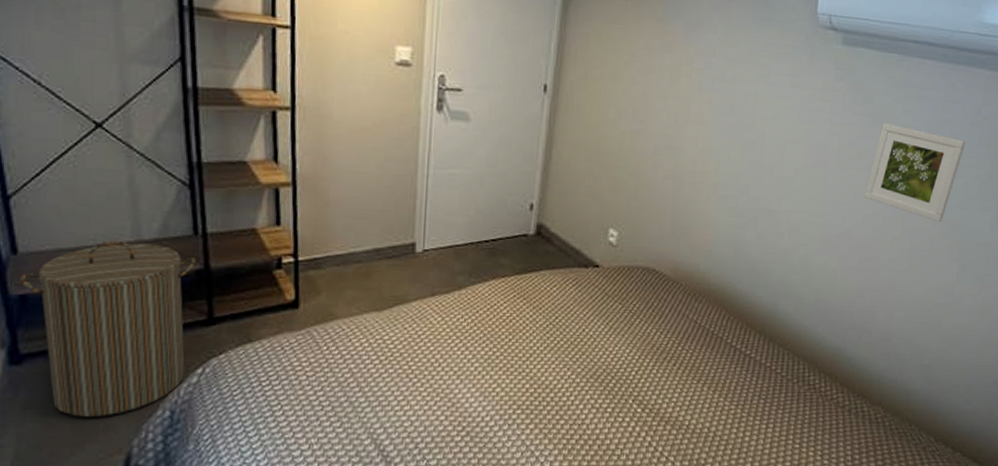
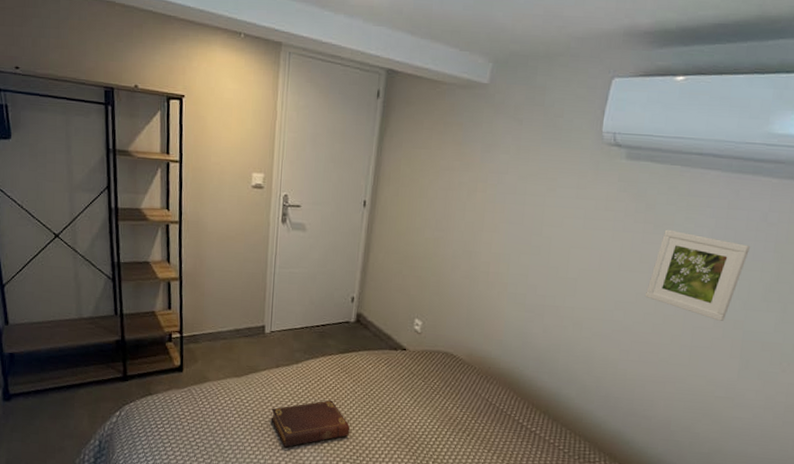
laundry hamper: present [20,240,196,417] -> none [10,317,116,441]
book: none [424,334,530,398] -> present [271,400,350,448]

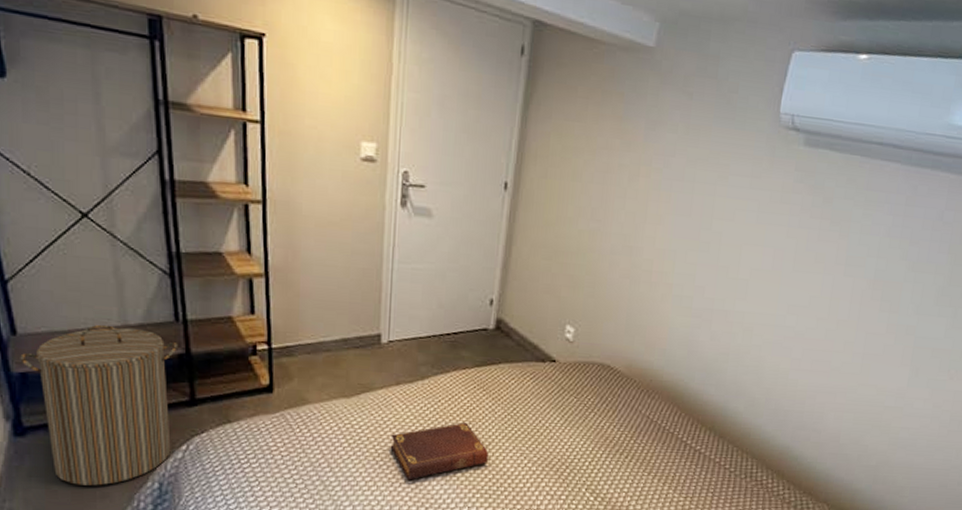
laundry hamper: none [10,317,116,441] -> present [20,324,178,486]
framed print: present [646,229,751,321] -> none [819,226,926,327]

